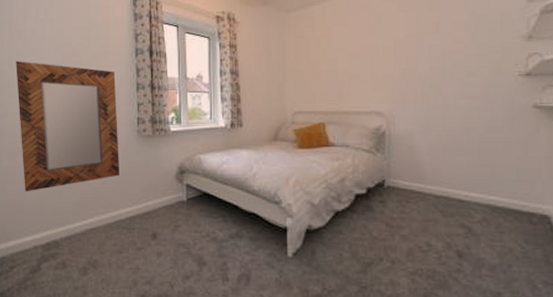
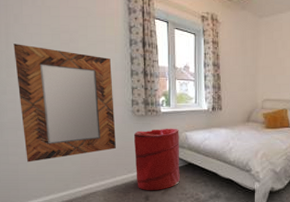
laundry hamper: none [139,150,193,228] -> present [133,128,180,191]

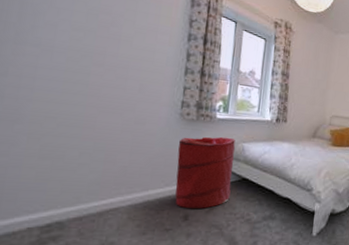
home mirror: present [13,44,116,162] -> none [22,16,162,166]

